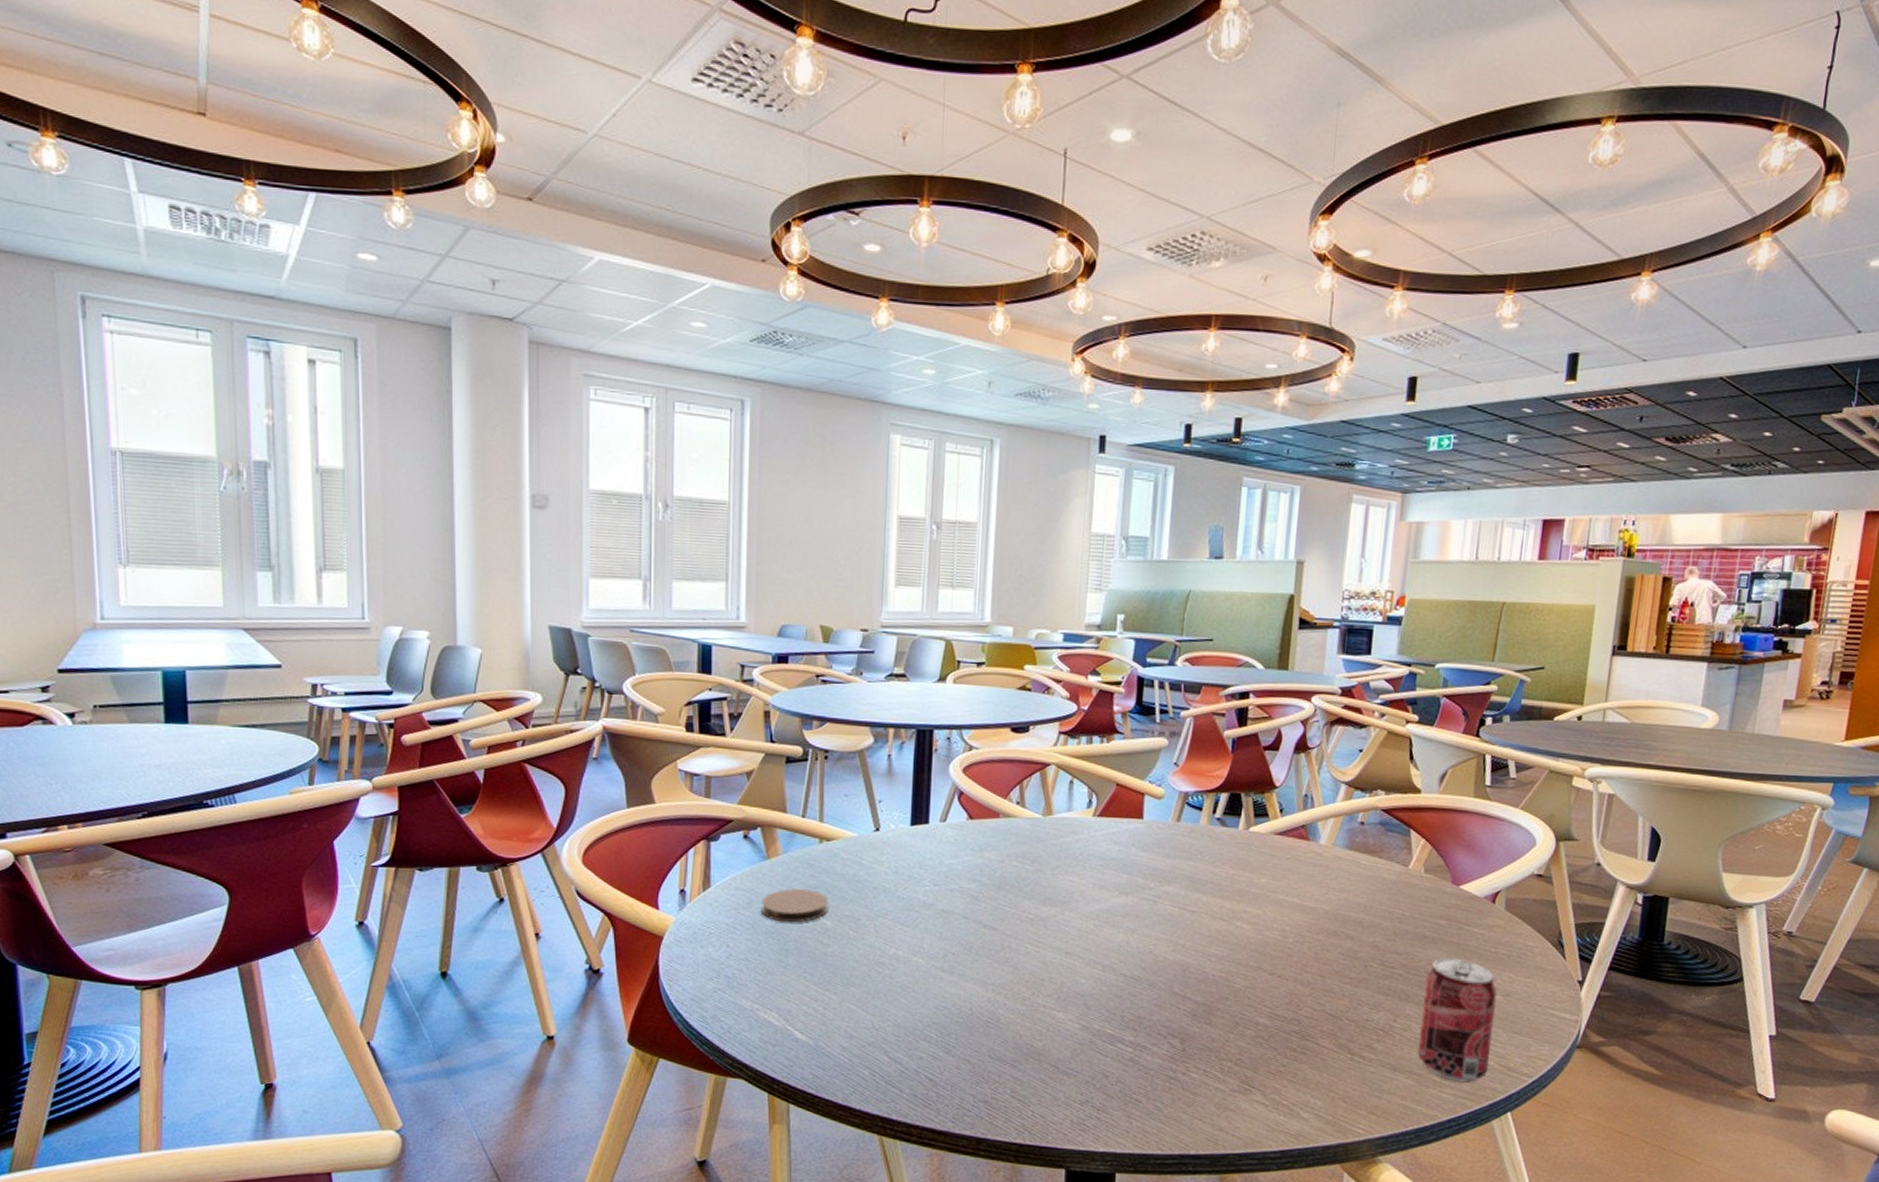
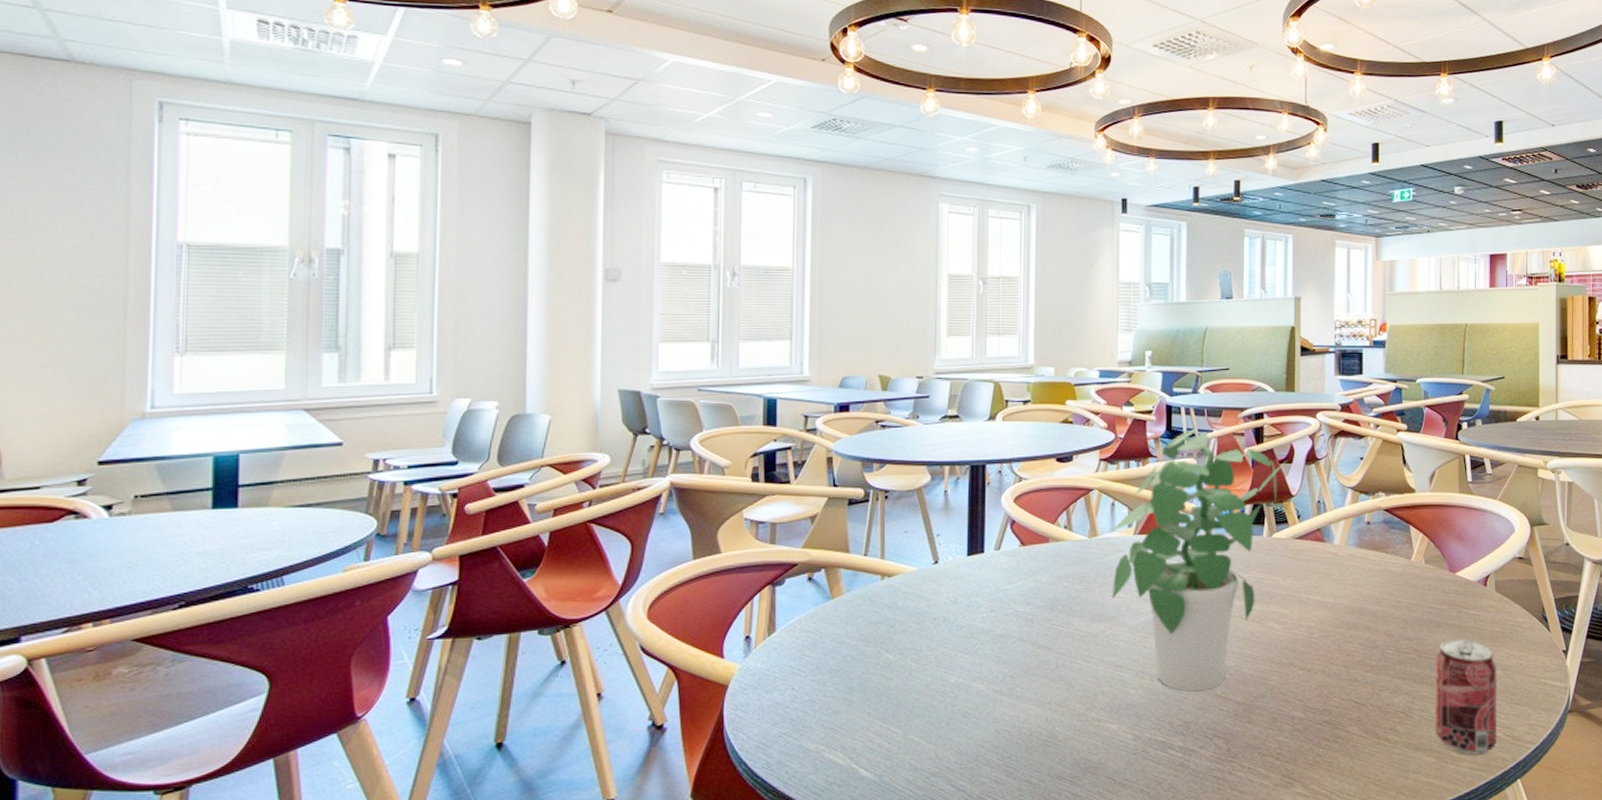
coaster: present [760,888,829,923] -> none [825,625,891,660]
potted plant: none [1065,704,1271,987] -> present [1111,428,1286,692]

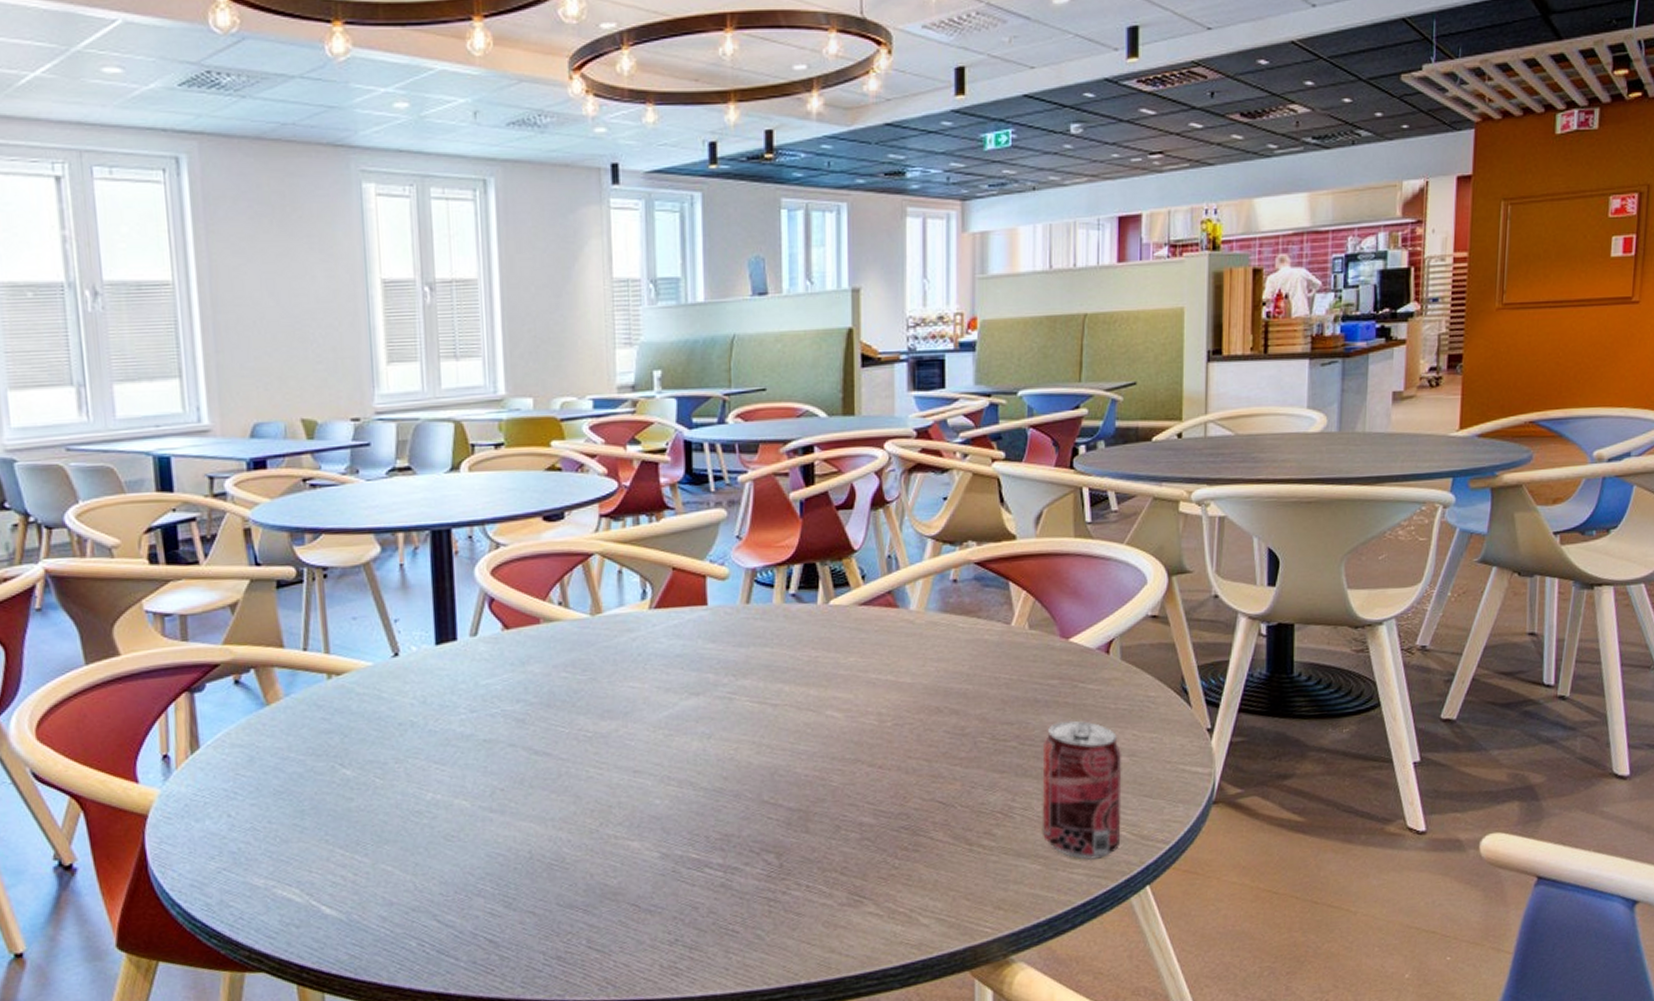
potted plant: present [1111,428,1286,692] -> none [621,469,845,799]

